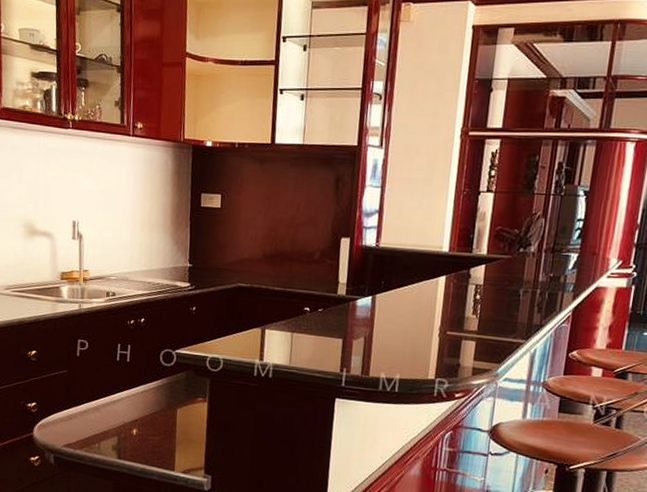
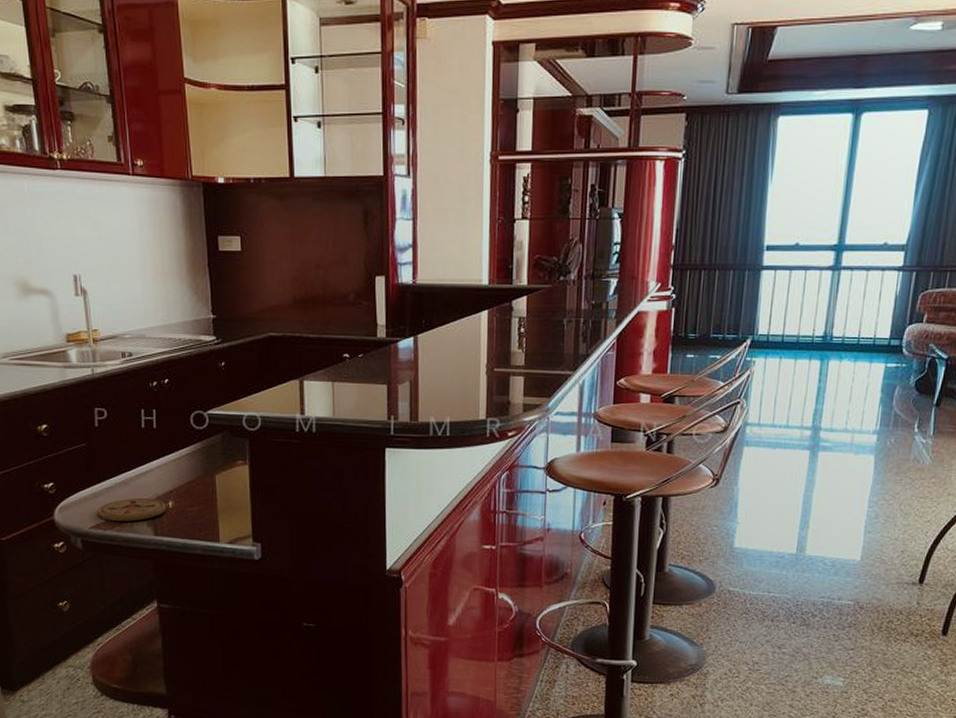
coaster: none [70,423,131,444] -> present [96,497,167,521]

